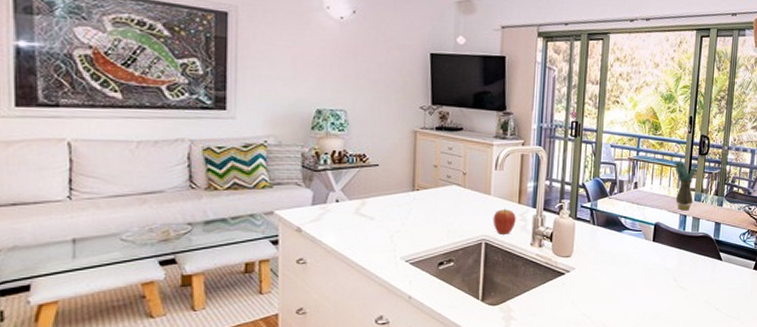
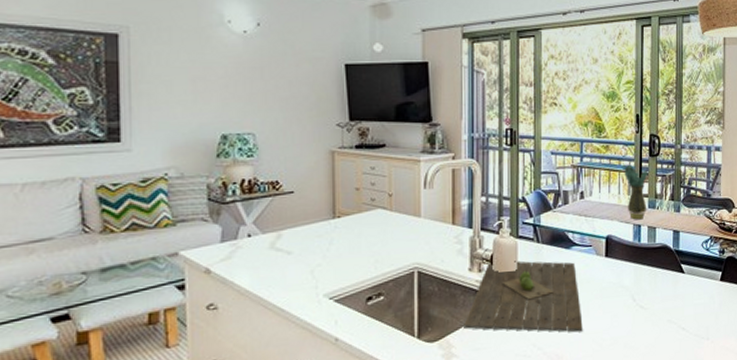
fruit: present [493,208,516,234] -> none [425,231,451,261]
cutting board: none [523,239,628,306] -> present [464,261,583,333]

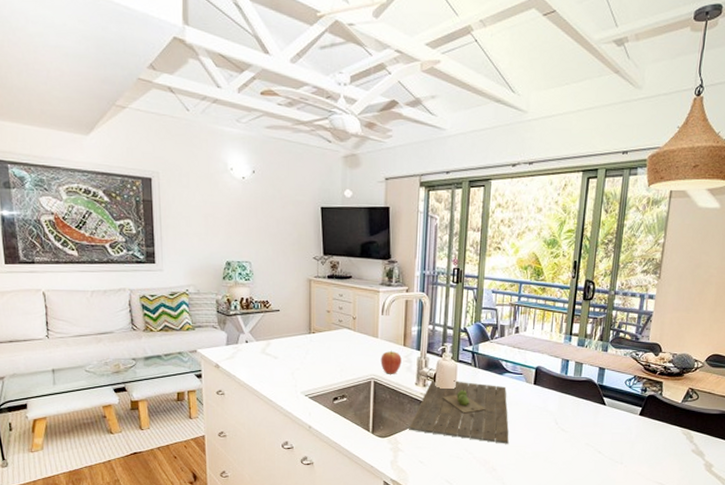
fruit: none [425,231,451,261] -> present [380,350,402,374]
vase: present [623,163,648,220] -> none [556,304,581,356]

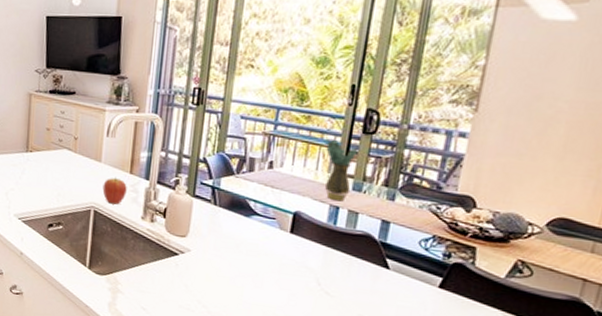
cutting board: present [409,380,509,444] -> none [131,215,255,302]
vase: none [556,304,581,356] -> present [324,137,358,202]

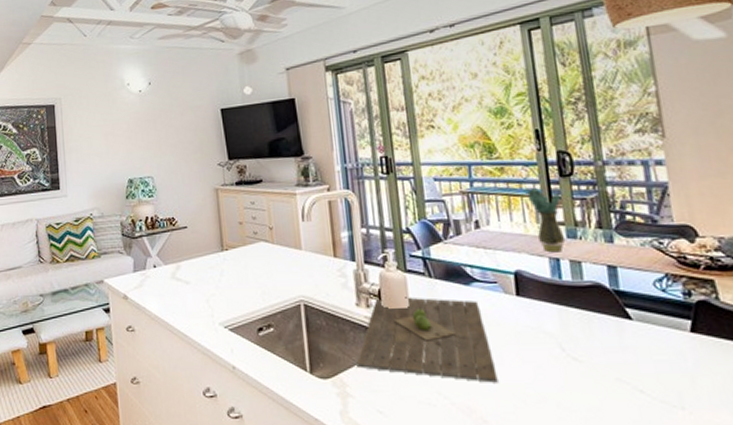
fruit: present [102,177,127,205] -> none [308,263,335,294]
cutting board: none [131,215,255,302] -> present [356,297,498,383]

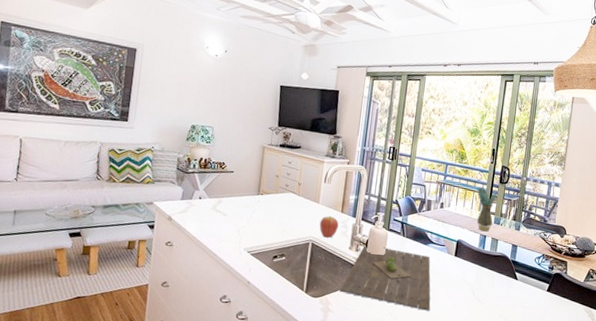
fruit: none [308,263,335,294] -> present [319,215,339,238]

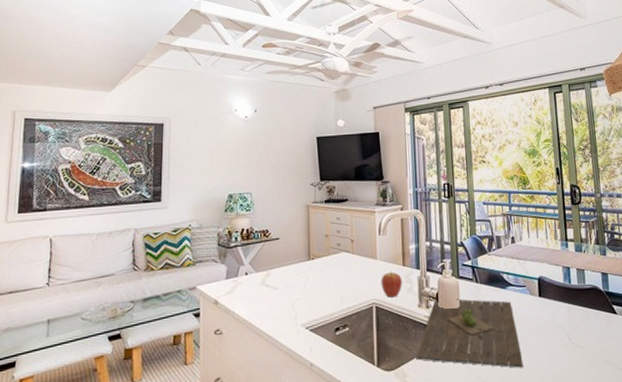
vase: present [476,185,497,232] -> none [547,211,574,263]

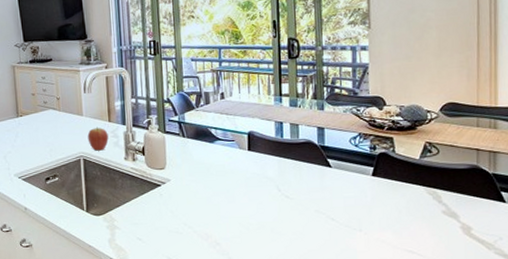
cutting board: present [416,299,523,368] -> none [123,152,230,216]

